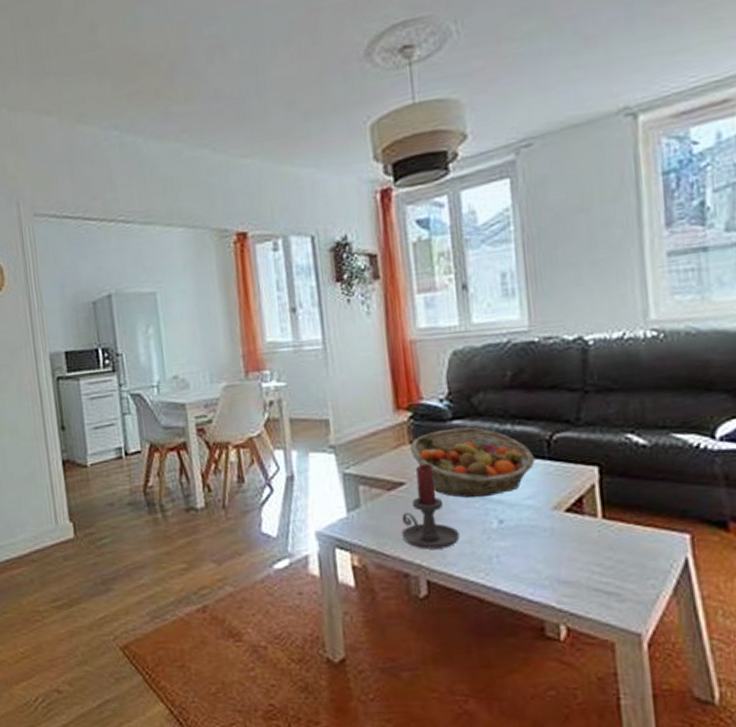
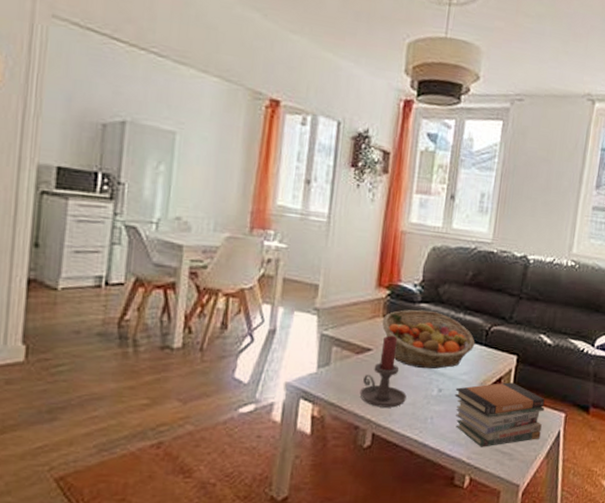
book stack: none [521,501,658,588] -> present [454,382,545,447]

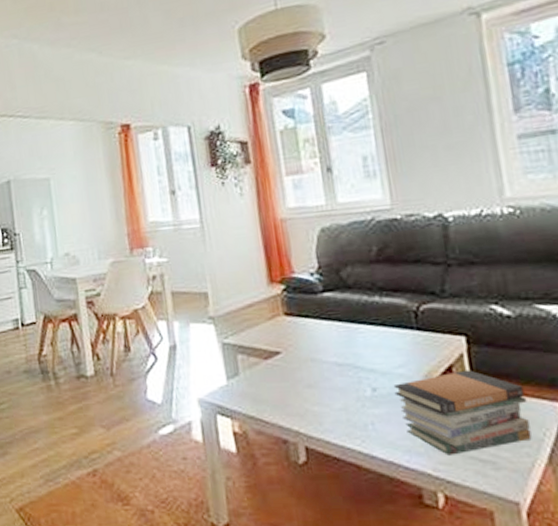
candle holder: present [359,335,407,408] -> none [279,333,335,416]
fruit basket: present [382,309,475,369] -> none [283,299,404,367]

